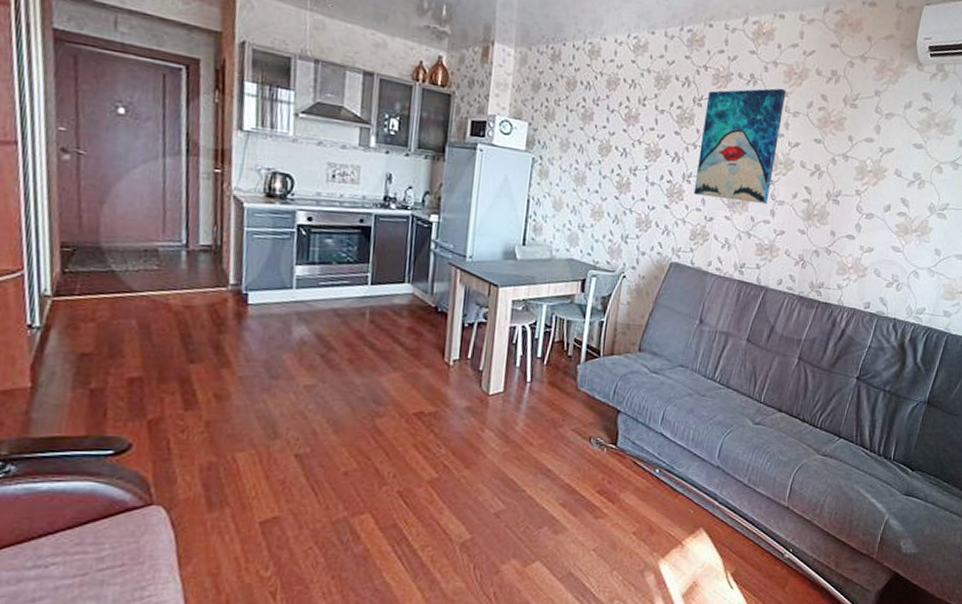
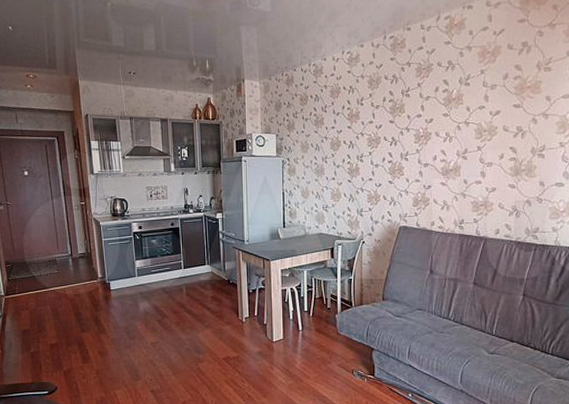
wall art: present [693,88,787,205] -> none [411,67,482,169]

